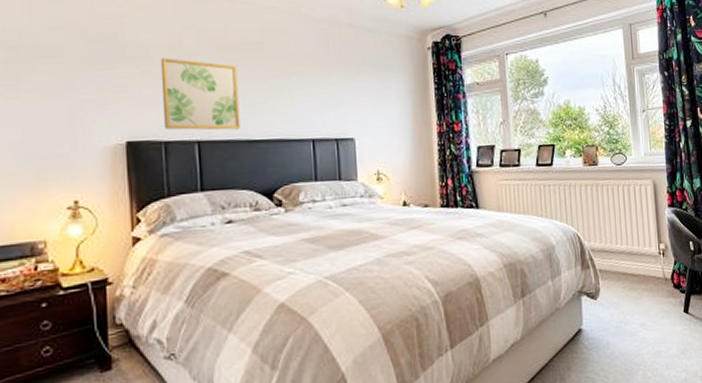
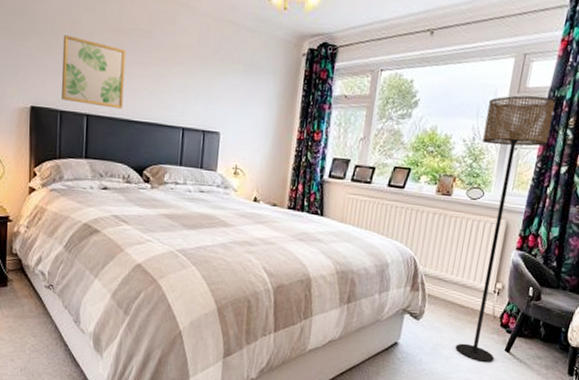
floor lamp: none [610,60,676,330] -> present [455,95,556,362]

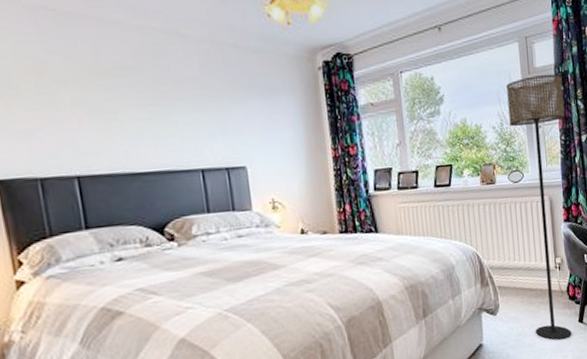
wall art: present [61,35,126,109] -> none [26,86,123,165]

